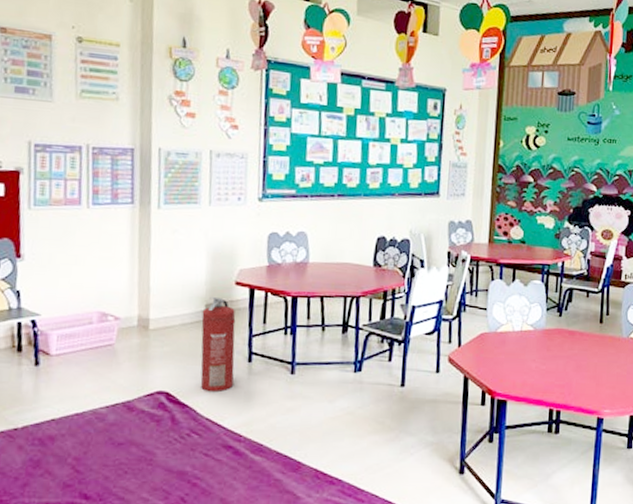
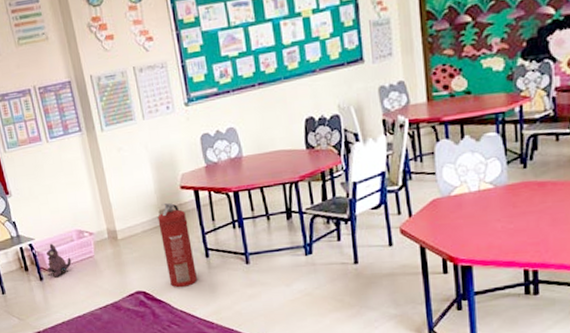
plush toy: none [47,323,83,364] -> present [46,243,72,278]

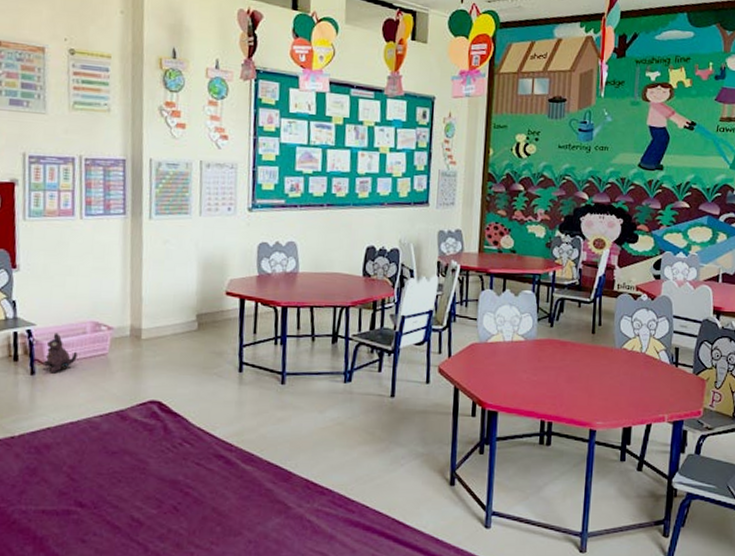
fire extinguisher: present [157,202,197,287] -> none [192,306,227,401]

